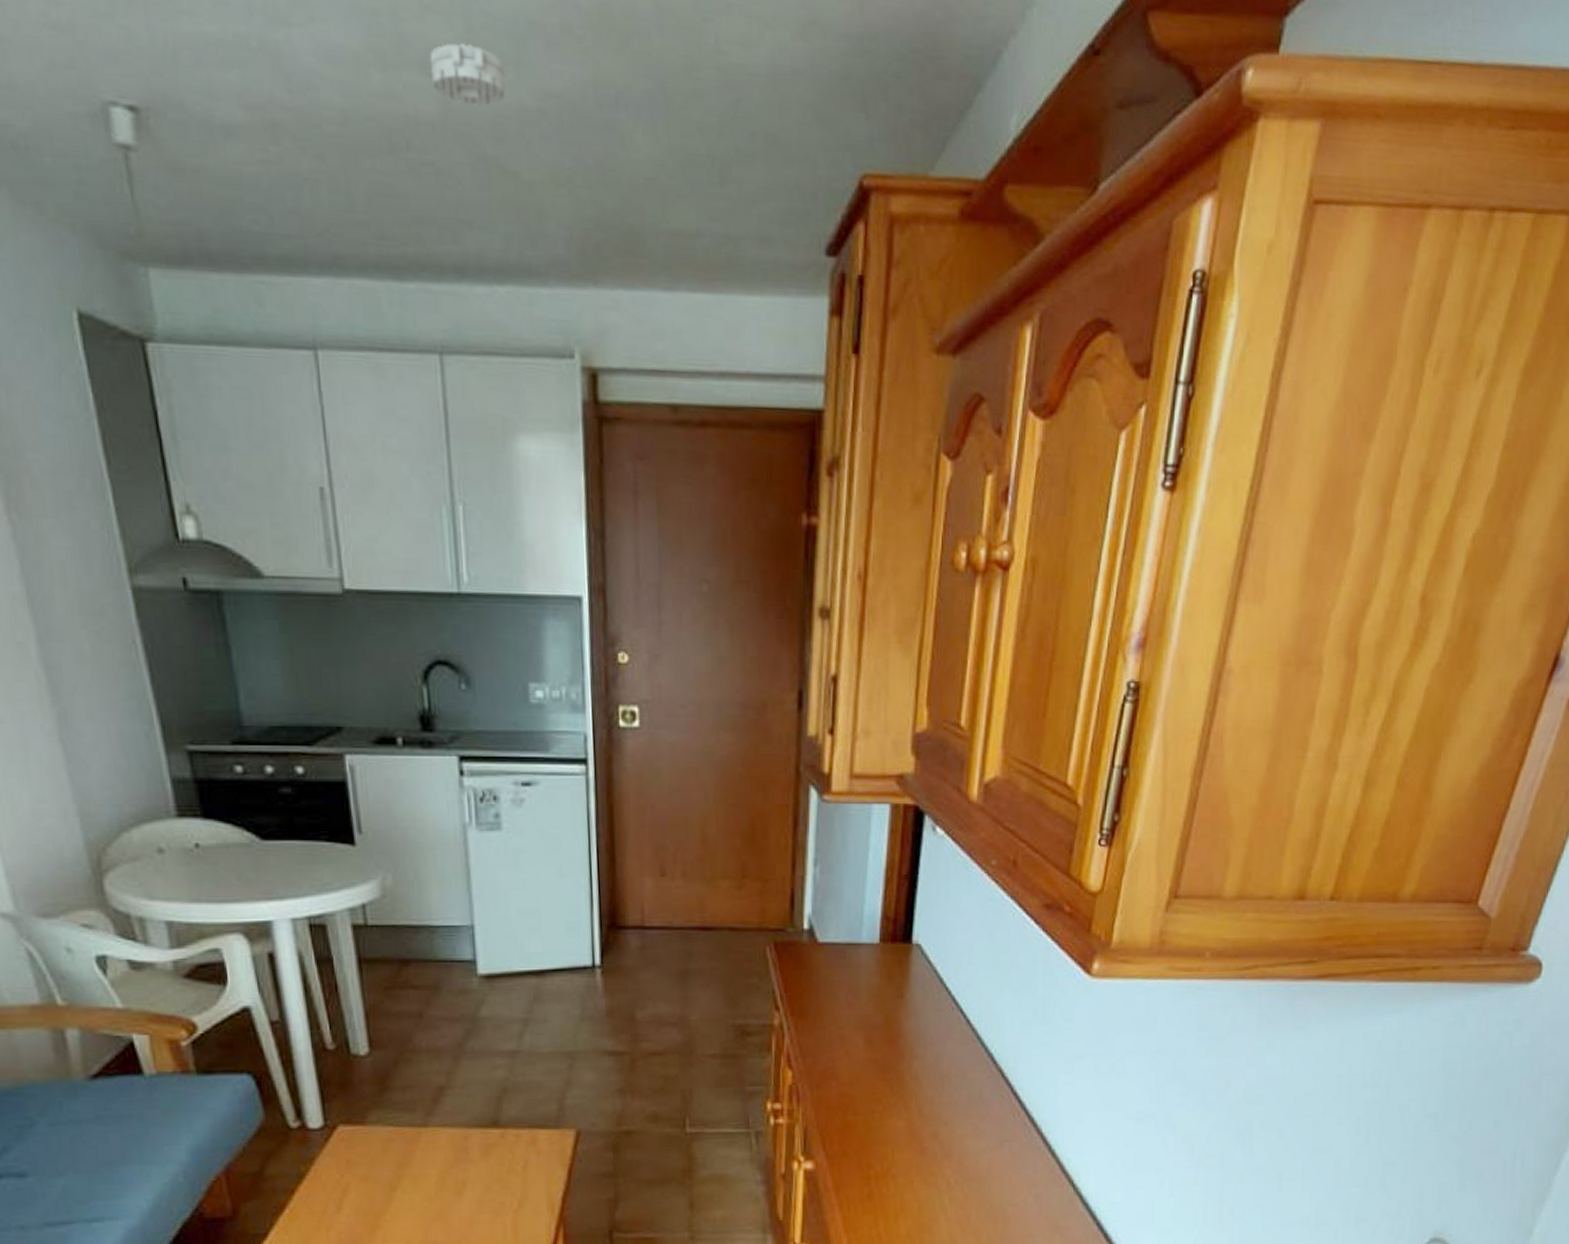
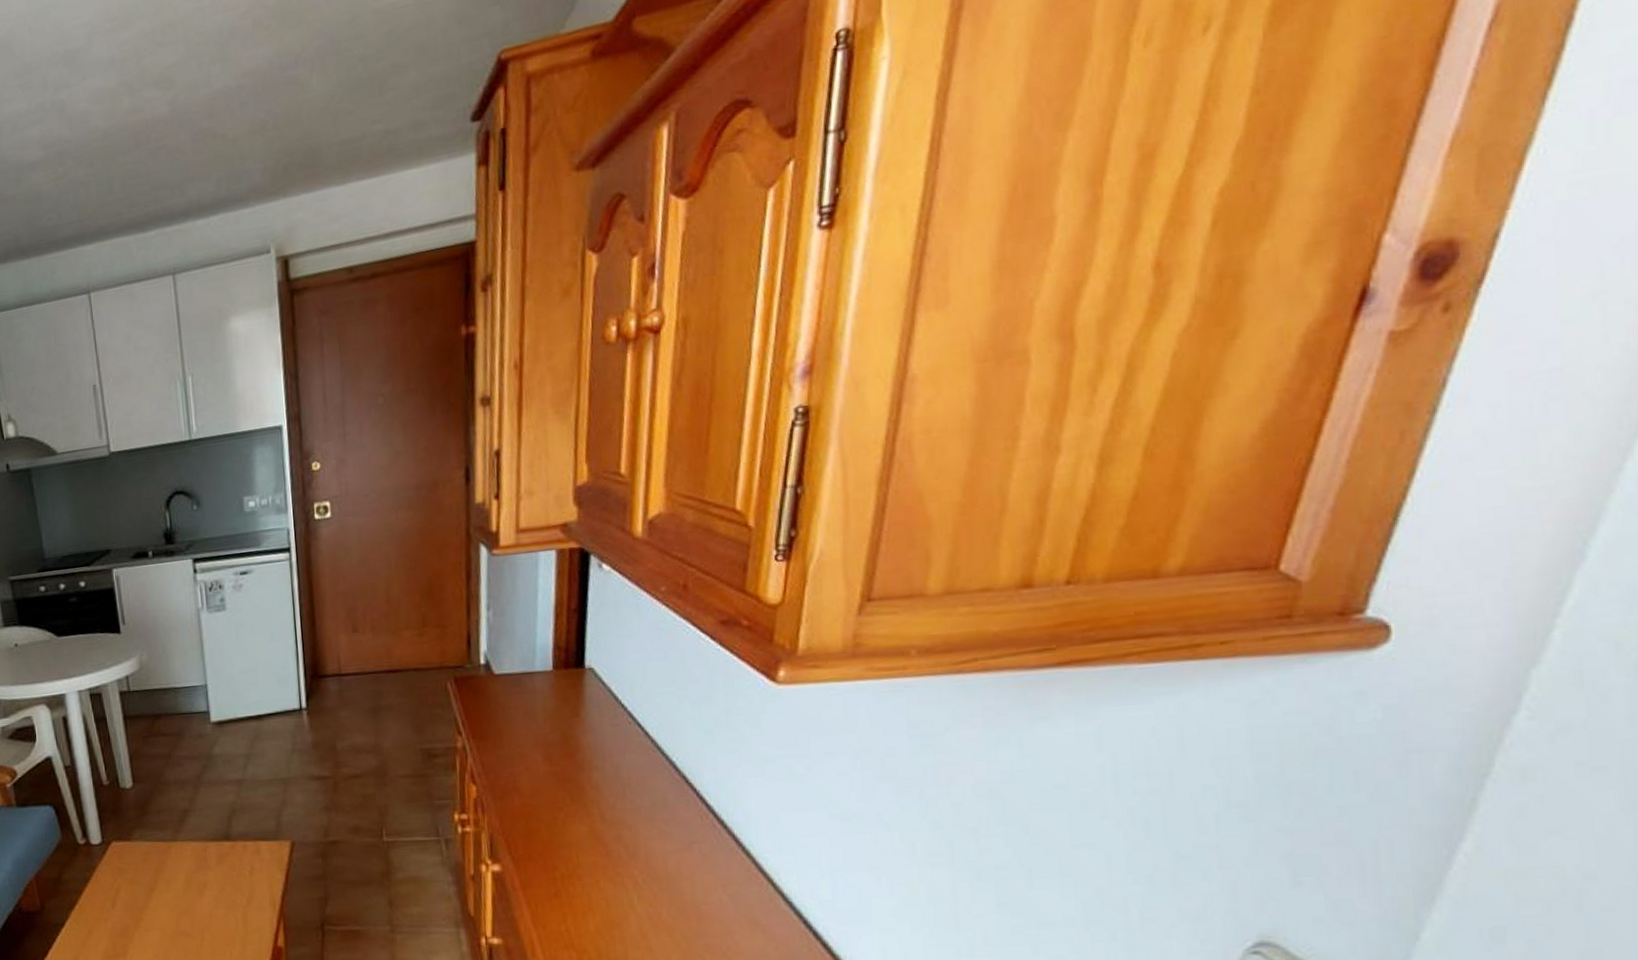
smoke detector: present [429,42,507,107] -> none [161,57,216,101]

